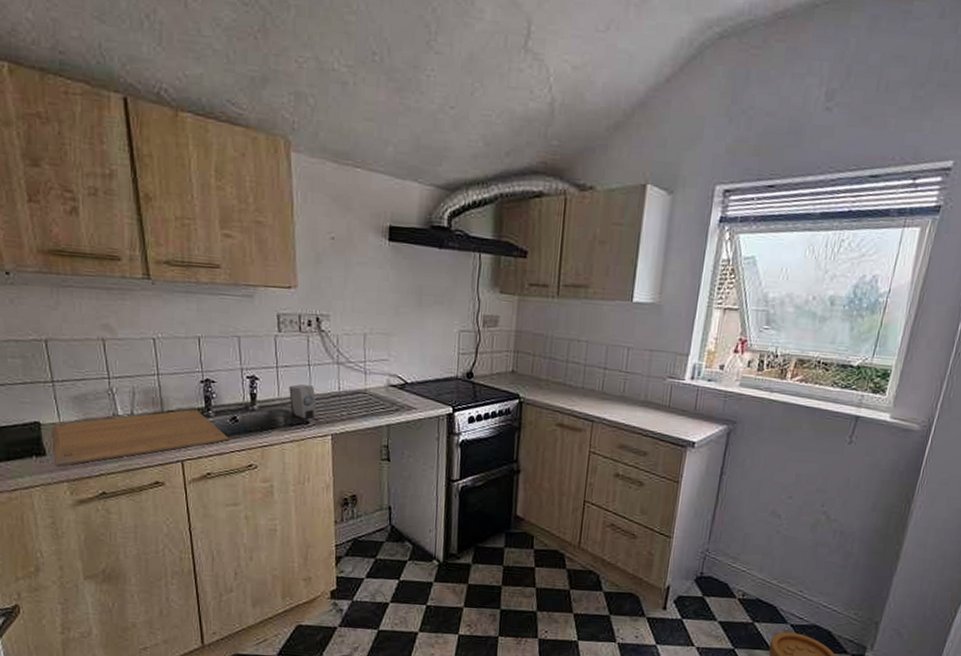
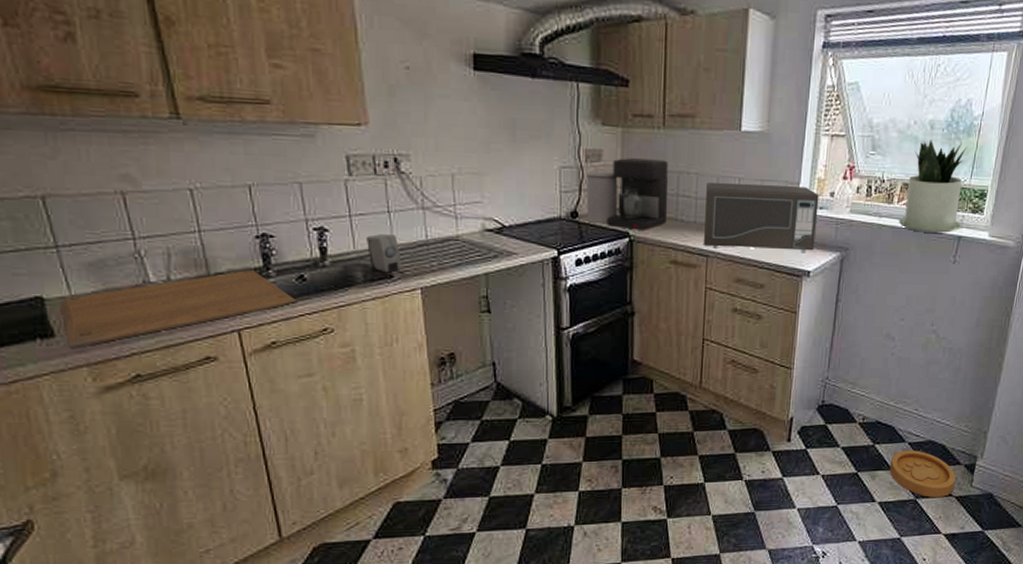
canister: none [481,336,512,386] -> present [585,171,618,224]
coffee maker: none [499,324,560,393] -> present [607,158,668,230]
microwave: none [590,351,708,424] -> present [704,183,819,253]
planter: none [790,316,871,413] -> present [898,139,968,234]

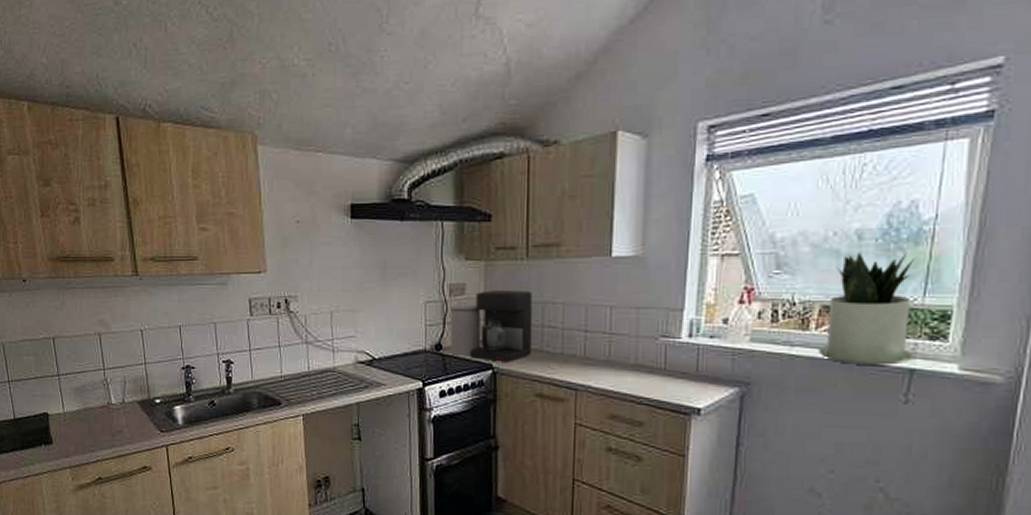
chopping board: present [60,269,298,349] -> none [57,395,209,454]
soap dispenser: present [366,234,402,272] -> none [261,366,288,399]
microwave: present [704,183,819,253] -> none [572,311,709,388]

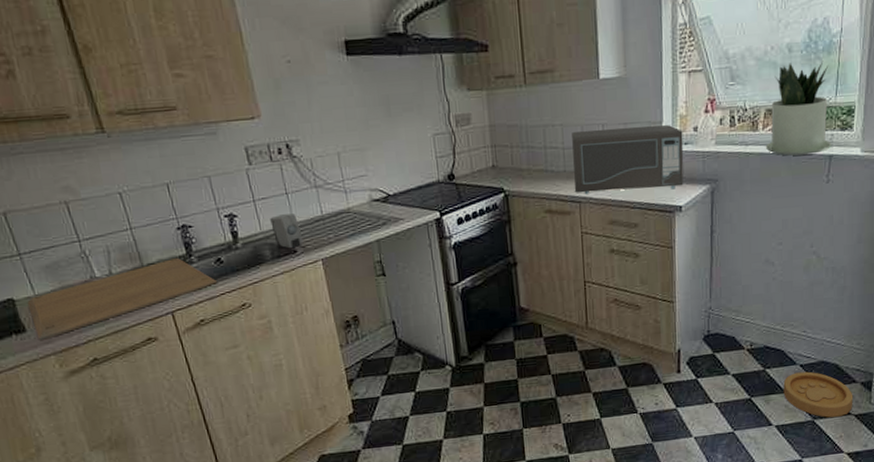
chopping board: none [57,395,209,454] -> present [27,257,218,341]
soap dispenser: none [261,366,288,399] -> present [270,213,303,248]
canister: present [449,305,481,357] -> none [457,133,491,184]
coffee maker: present [470,290,533,362] -> none [481,116,538,185]
microwave: none [572,311,709,388] -> present [572,125,684,195]

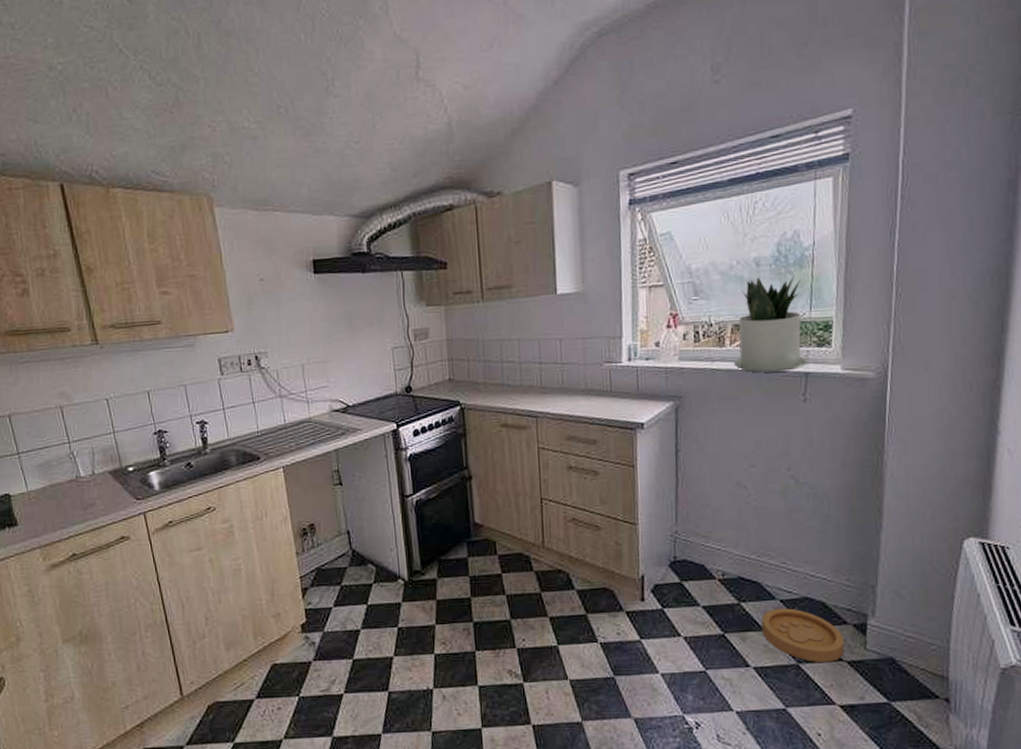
chopping board: present [27,257,218,341] -> none [21,460,187,535]
soap dispenser: present [270,213,303,248] -> none [237,422,267,455]
microwave: present [572,125,684,195] -> none [529,340,645,410]

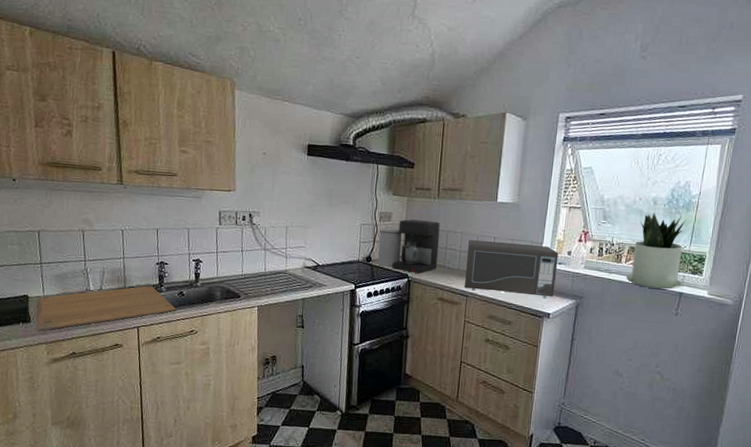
chopping board: none [21,460,187,535] -> present [36,285,177,332]
canister: none [415,347,448,396] -> present [378,228,402,267]
coffee maker: none [438,330,495,399] -> present [392,219,440,274]
microwave: none [529,340,645,410] -> present [465,240,559,299]

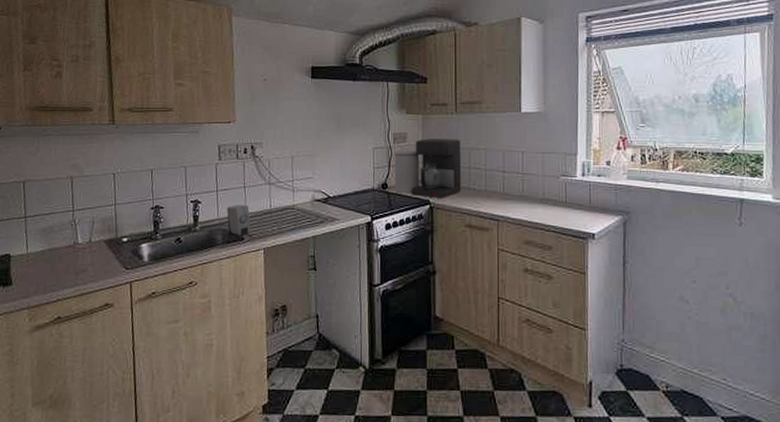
chopping board: present [36,285,177,332] -> none [19,233,174,295]
soap dispenser: none [225,266,247,293] -> present [227,205,251,235]
microwave: present [465,240,559,299] -> none [494,156,597,217]
planter: present [626,213,687,290] -> none [675,111,742,197]

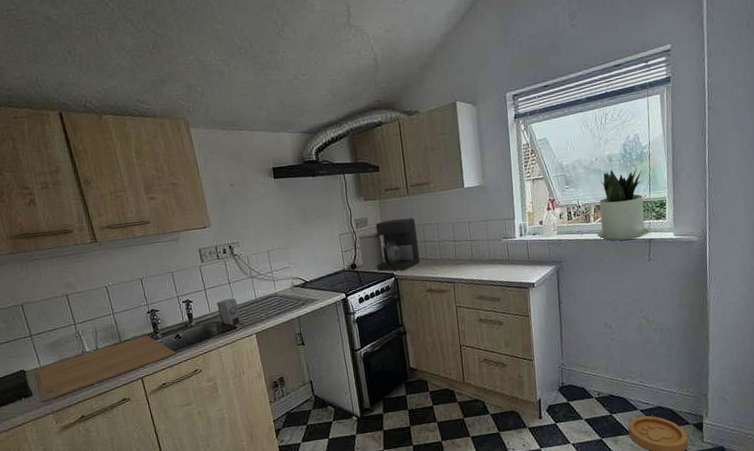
chopping board: none [19,233,174,295] -> present [34,334,177,403]
planter: none [675,111,742,197] -> present [597,167,650,241]

